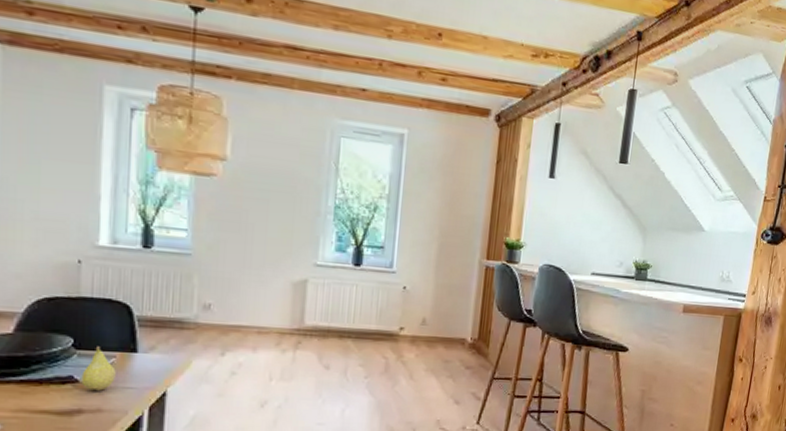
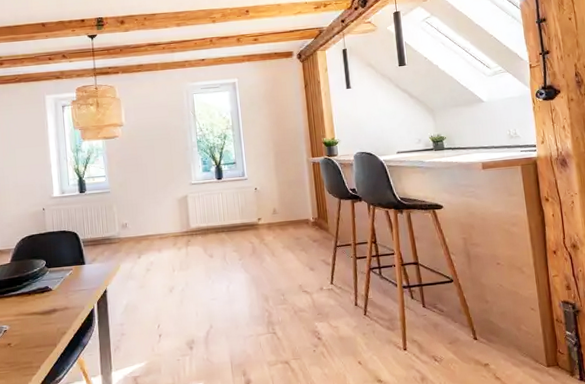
fruit: present [81,346,116,391] -> none [53,264,74,295]

